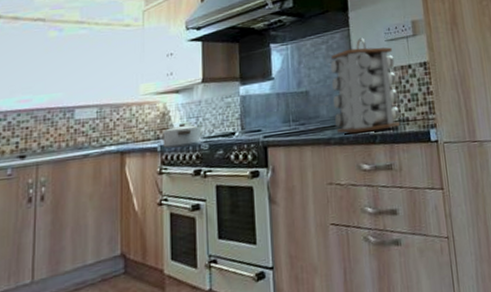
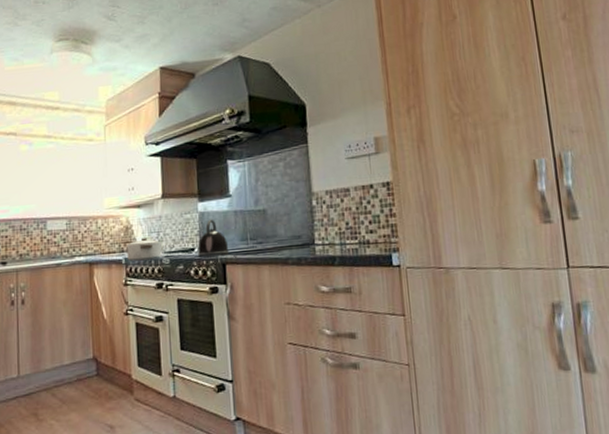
kettle: none [237,102,271,143] -> present [197,219,230,258]
spice rack: present [331,37,400,135] -> none [288,155,360,256]

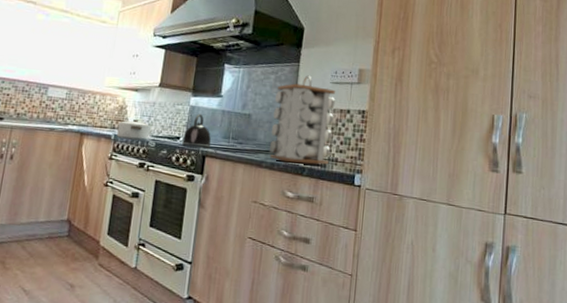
spice rack: none [288,155,360,256] -> present [269,75,336,166]

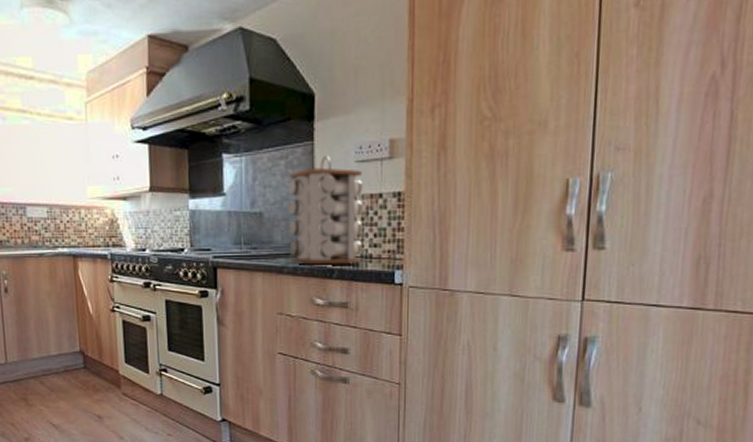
cooking pot: present [116,119,151,141] -> none [112,233,149,257]
kettle: present [181,113,211,150] -> none [186,218,221,260]

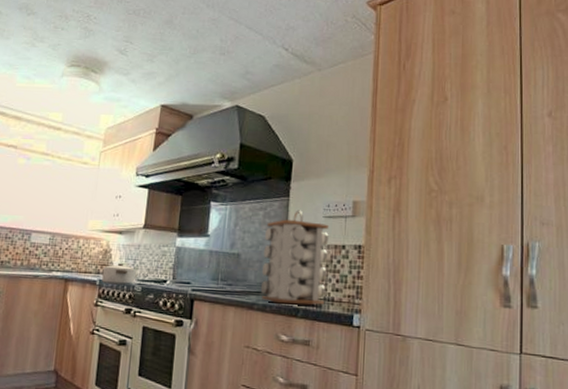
cooking pot: none [112,233,149,257] -> present [102,263,136,286]

